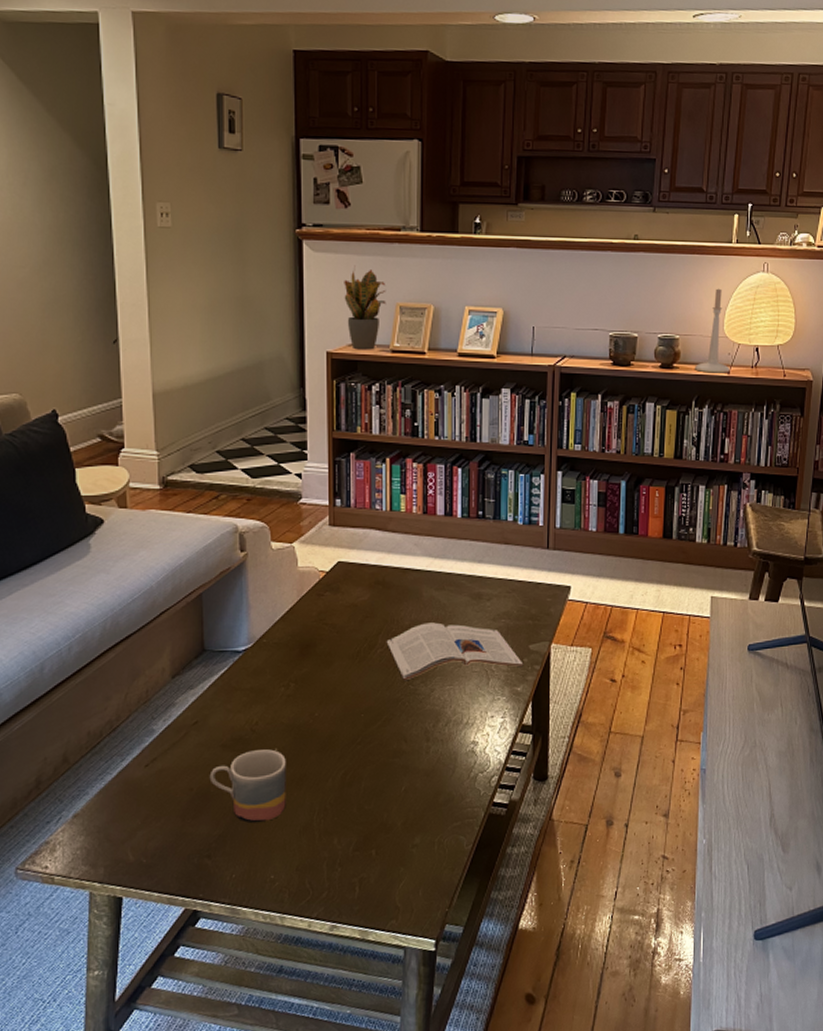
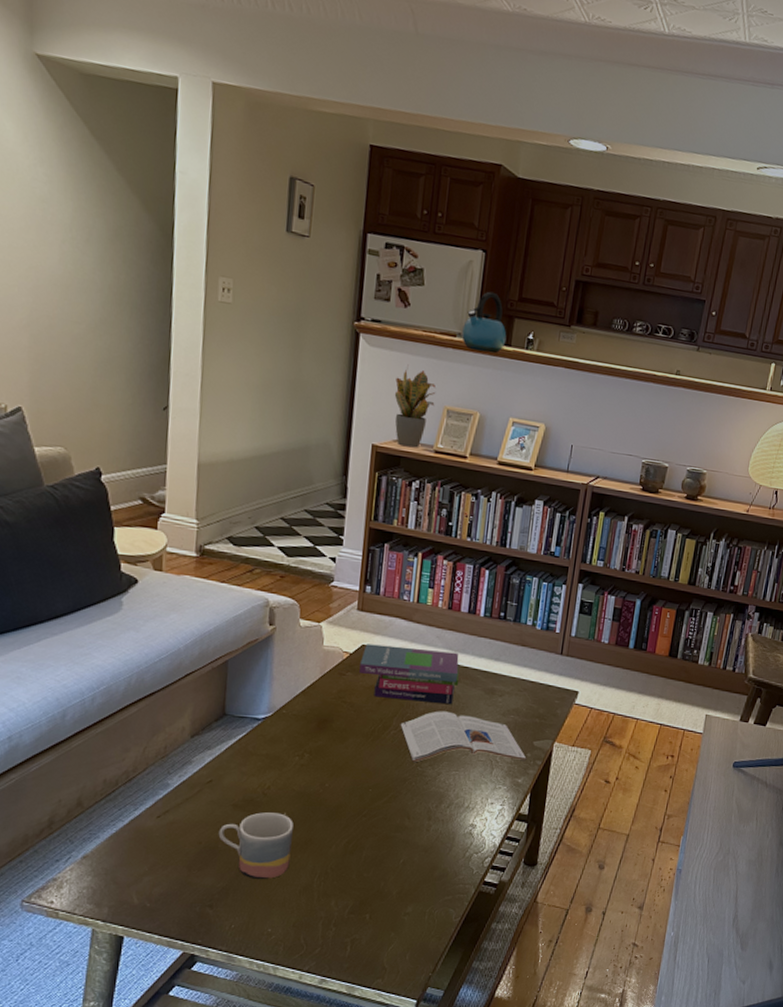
books: none [338,558,443,616] -> present [359,644,460,705]
kettle: none [407,180,453,243] -> present [462,291,507,354]
candlestick: present [694,288,730,373] -> none [716,431,751,511]

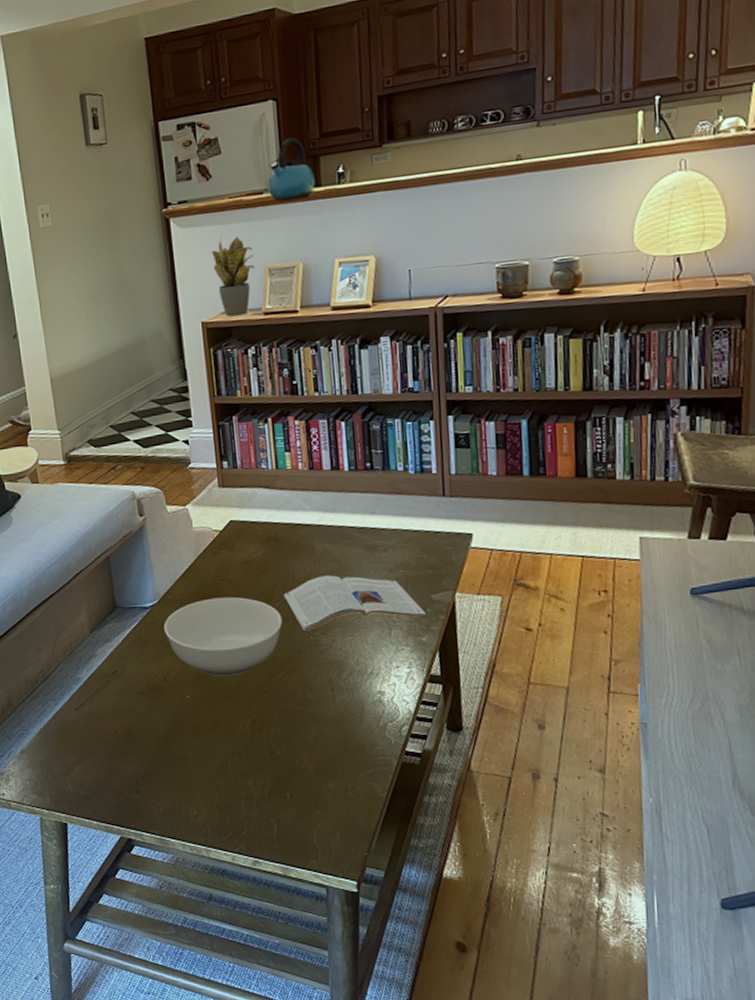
mug: present [218,812,294,879] -> none [131,696,202,762]
bowl: none [272,718,395,797] -> present [163,596,283,677]
books: present [359,644,460,705] -> none [231,513,336,571]

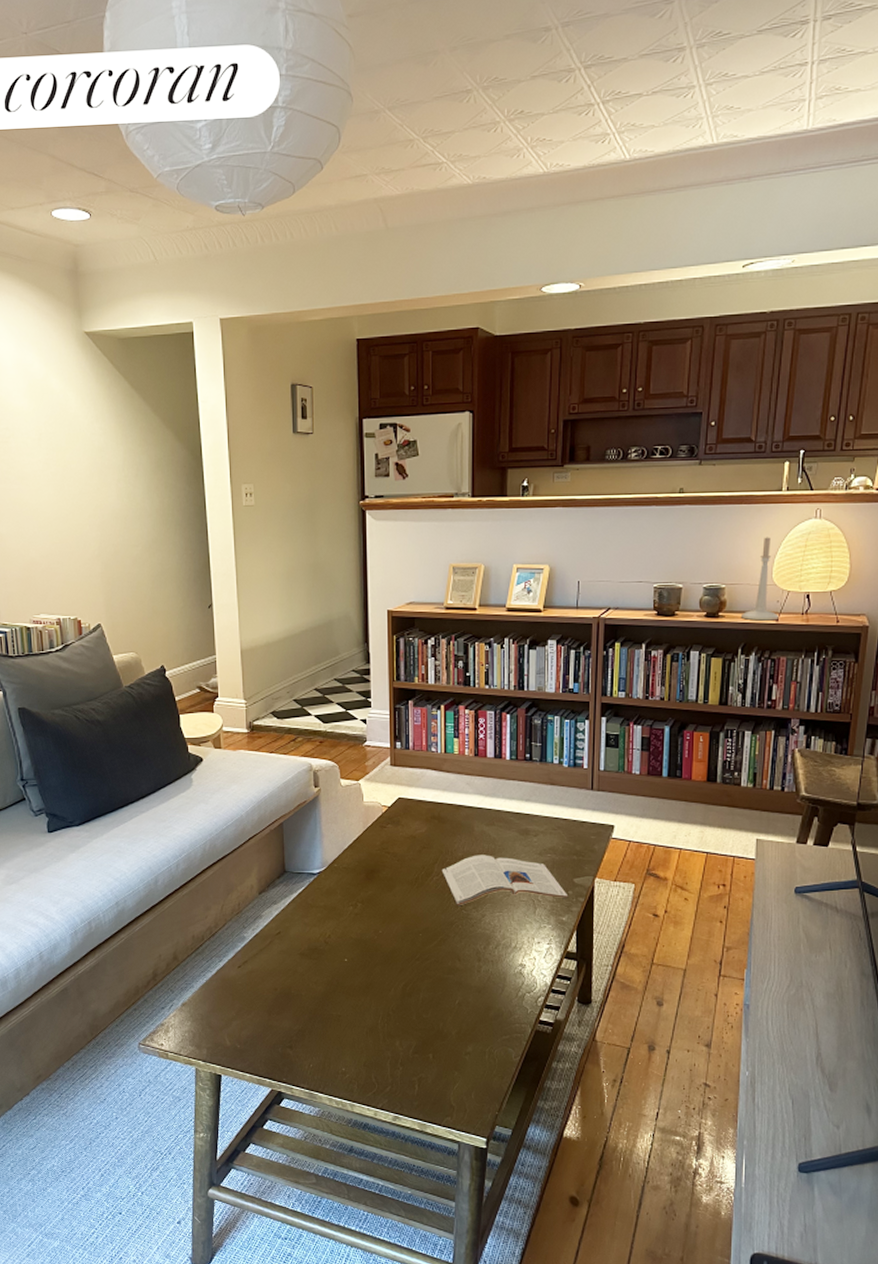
bowl: present [163,596,283,677] -> none [328,869,439,943]
potted plant: present [212,235,255,317] -> none [402,531,441,608]
kettle: present [268,137,316,202] -> none [459,448,502,507]
candlestick: none [599,197,645,294] -> present [740,537,779,621]

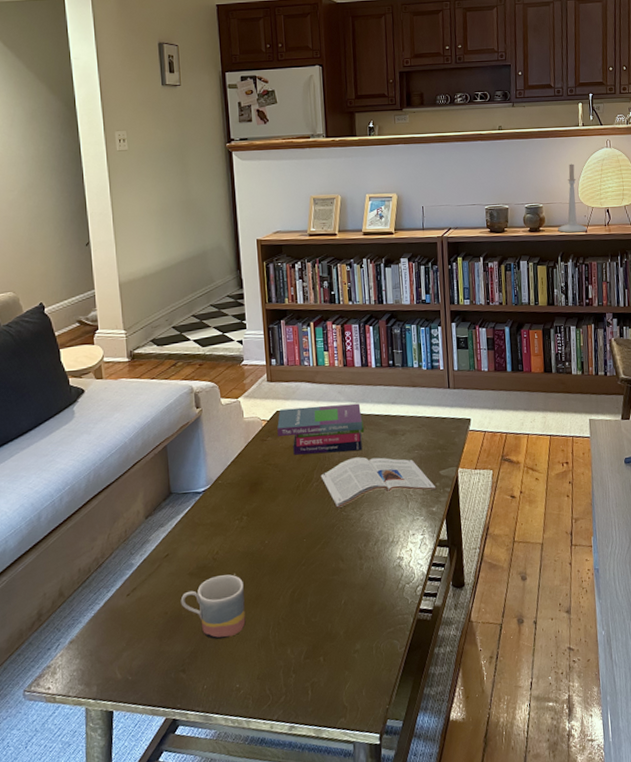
mug: none [290,960,355,1021] -> present [180,574,246,639]
books: none [398,796,493,848] -> present [277,403,365,455]

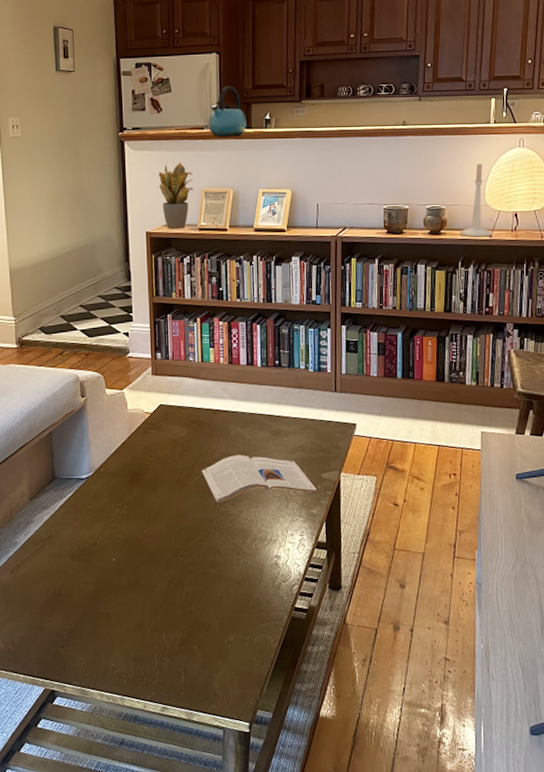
mug: present [180,574,246,639] -> none [61,559,123,619]
potted plant: none [267,168,302,236] -> present [158,159,194,229]
books: present [277,403,365,455] -> none [160,401,247,449]
kettle: none [314,96,352,146] -> present [208,85,247,138]

